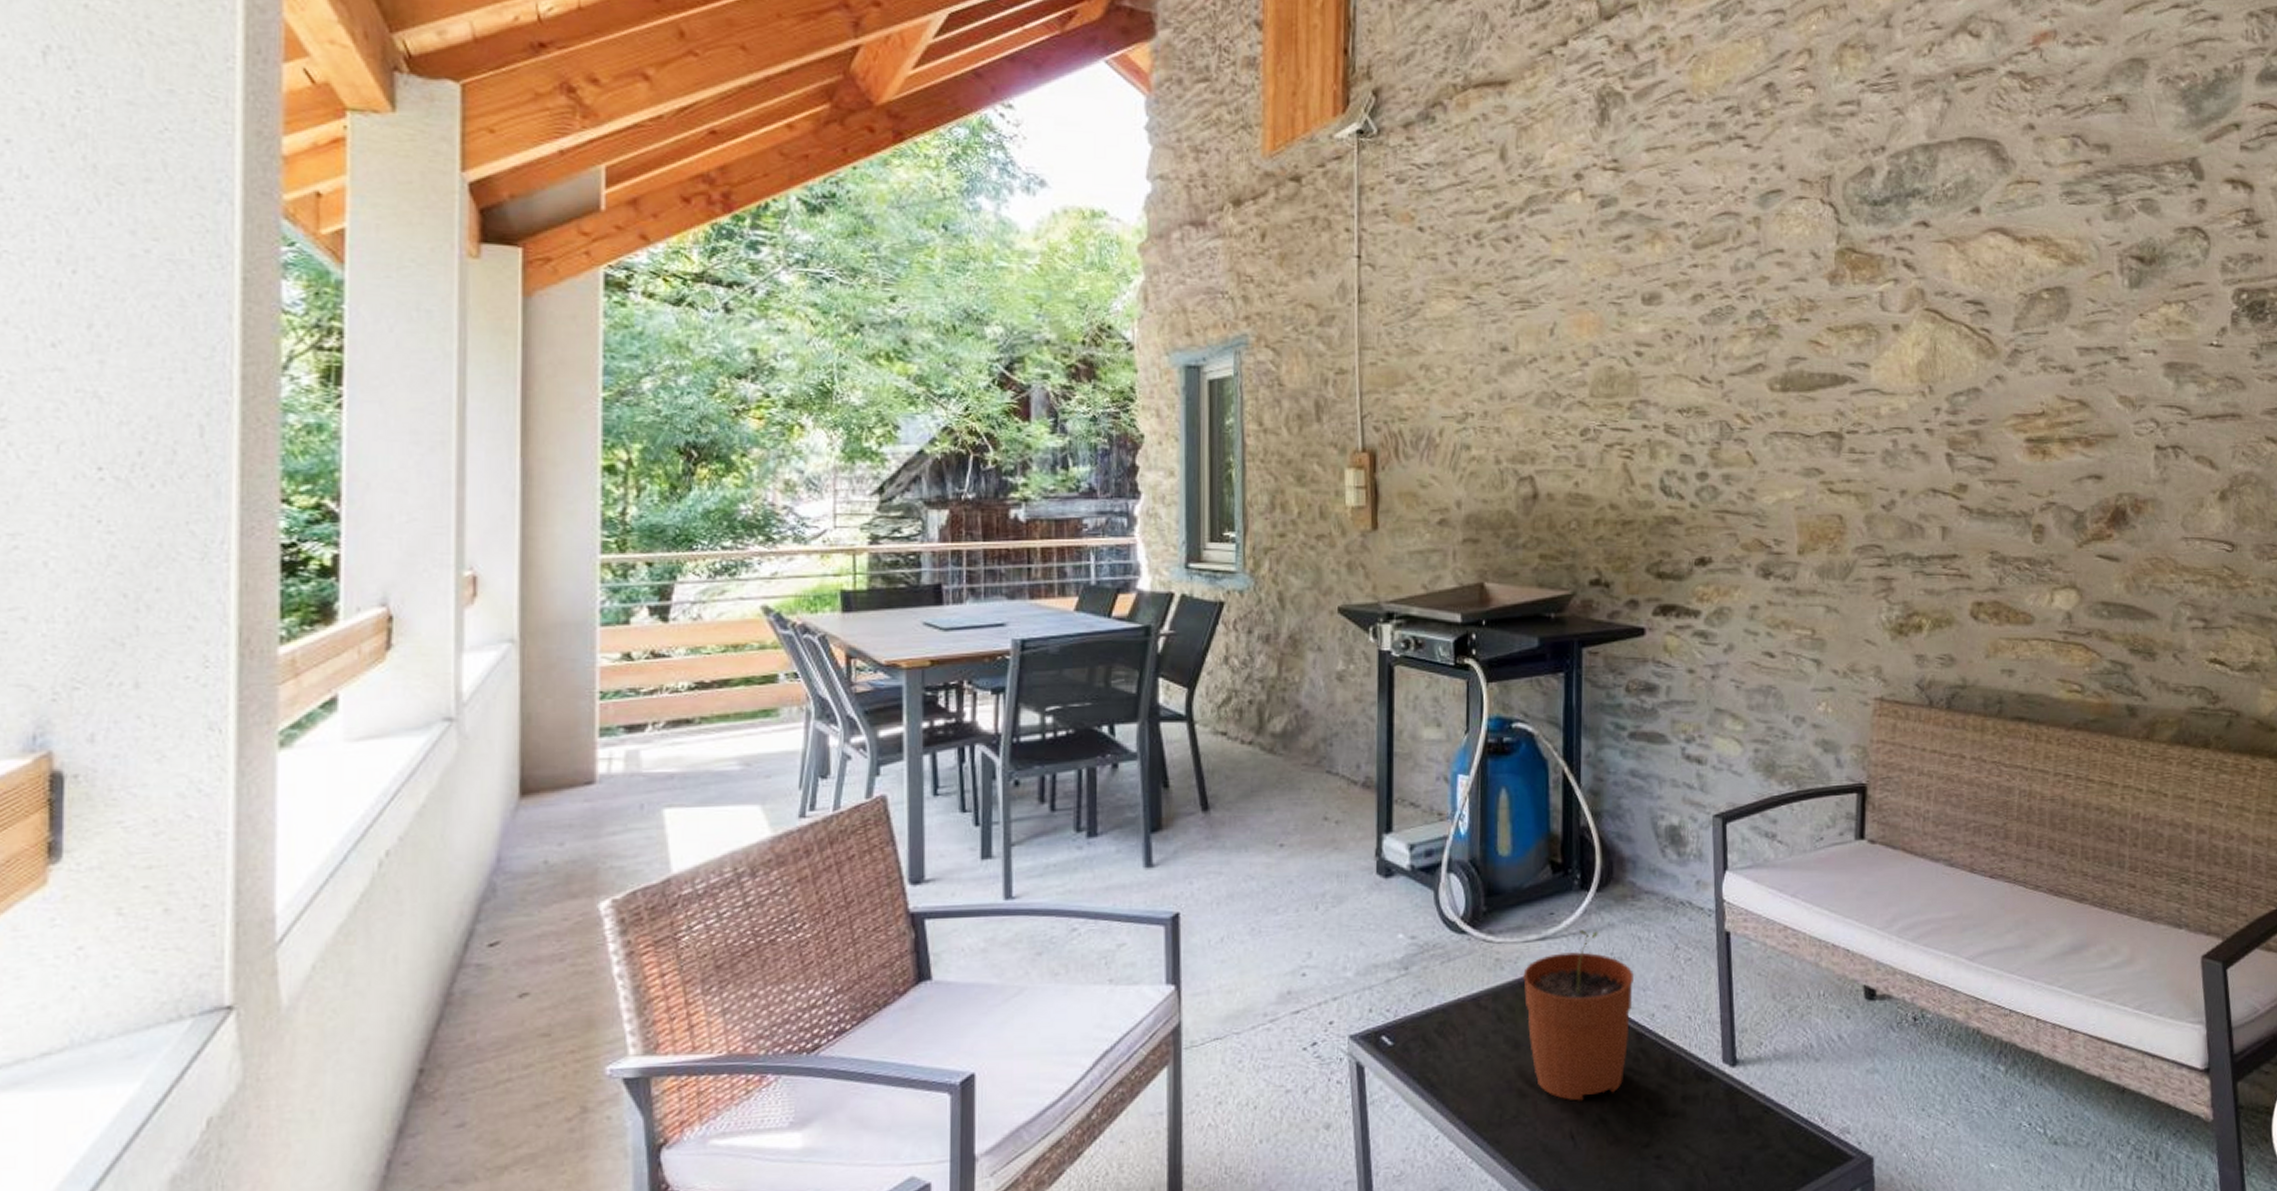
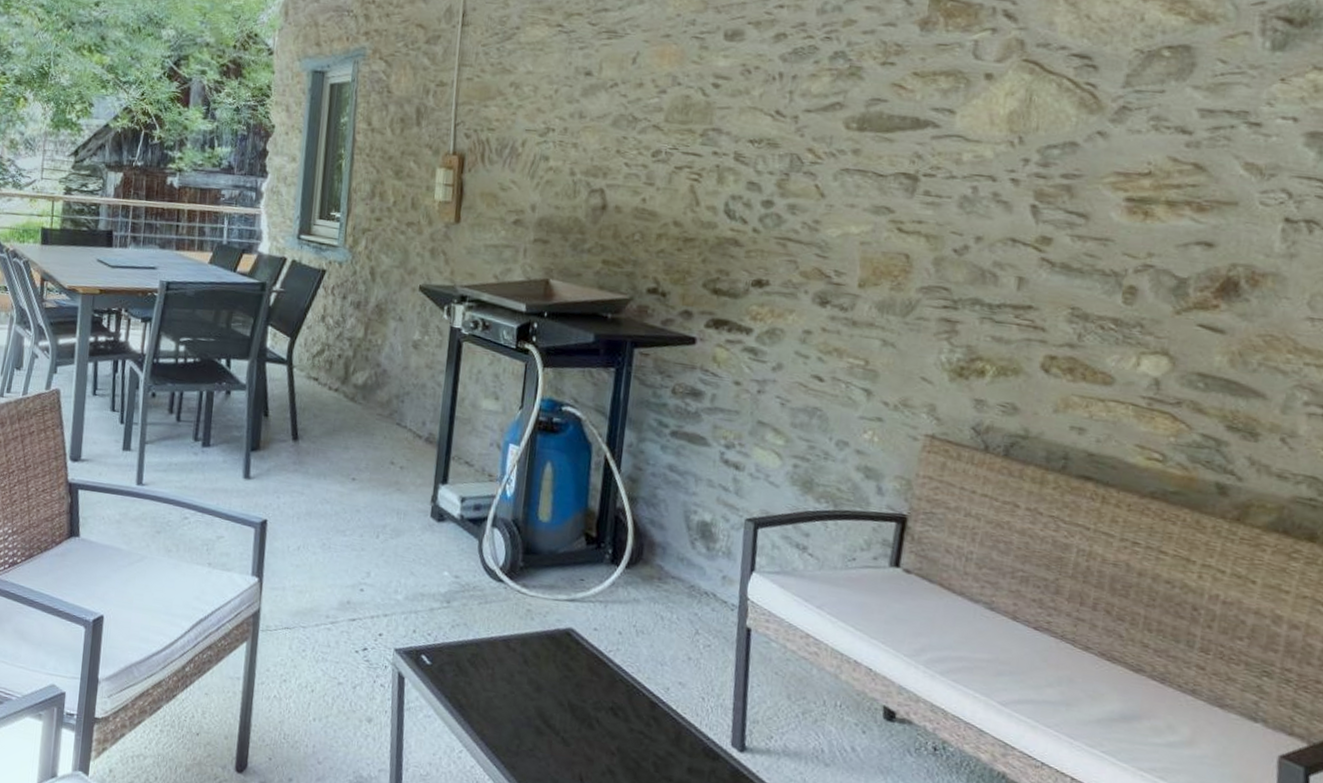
plant pot: present [1523,930,1635,1101] -> none [550,599,654,750]

